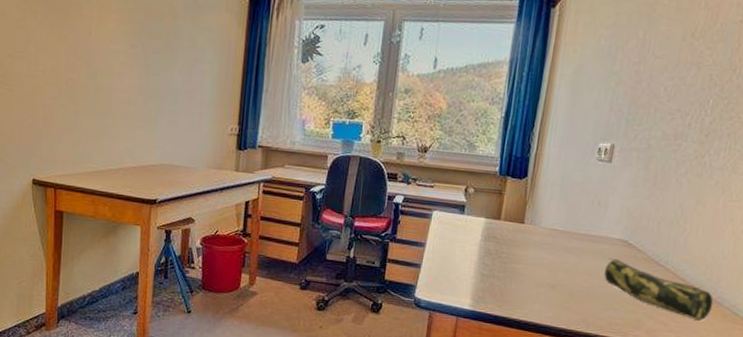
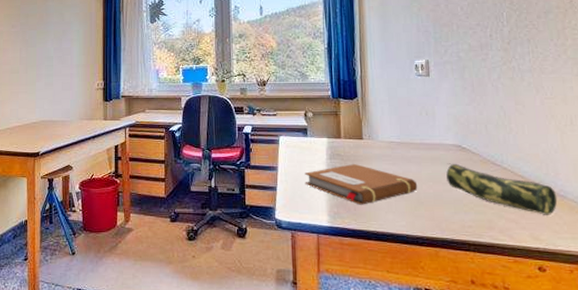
notebook: none [452,248,573,292] -> present [304,164,418,205]

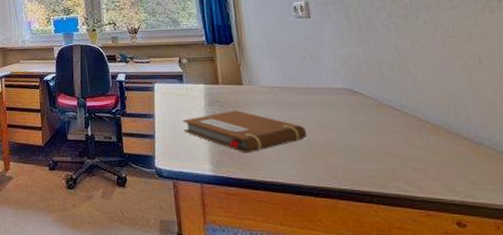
pencil case: present [446,163,558,215] -> none [338,108,473,164]

